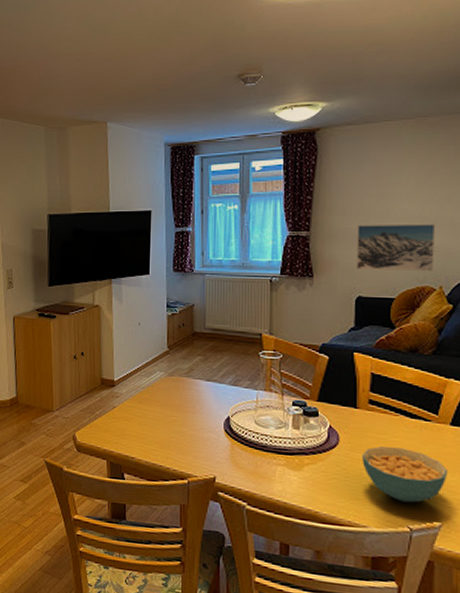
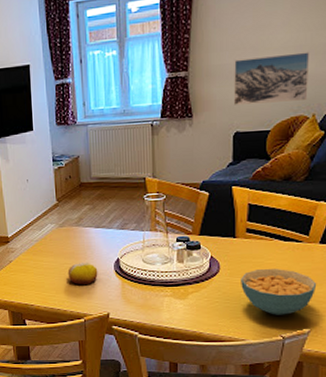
fruit: none [173,417,206,443] -> present [67,262,98,286]

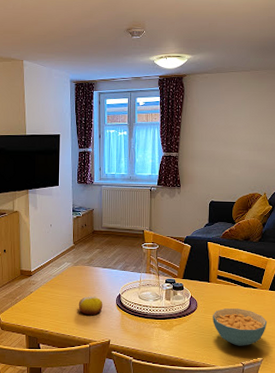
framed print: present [234,52,310,105] -> none [211,148,263,182]

